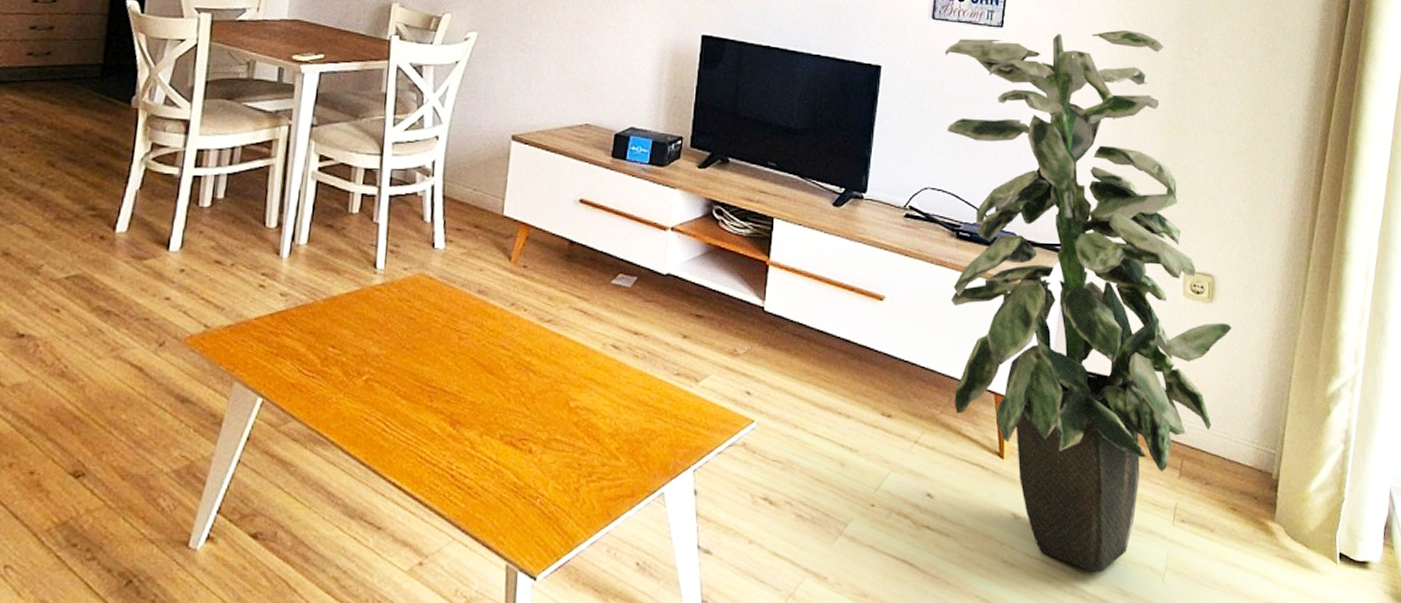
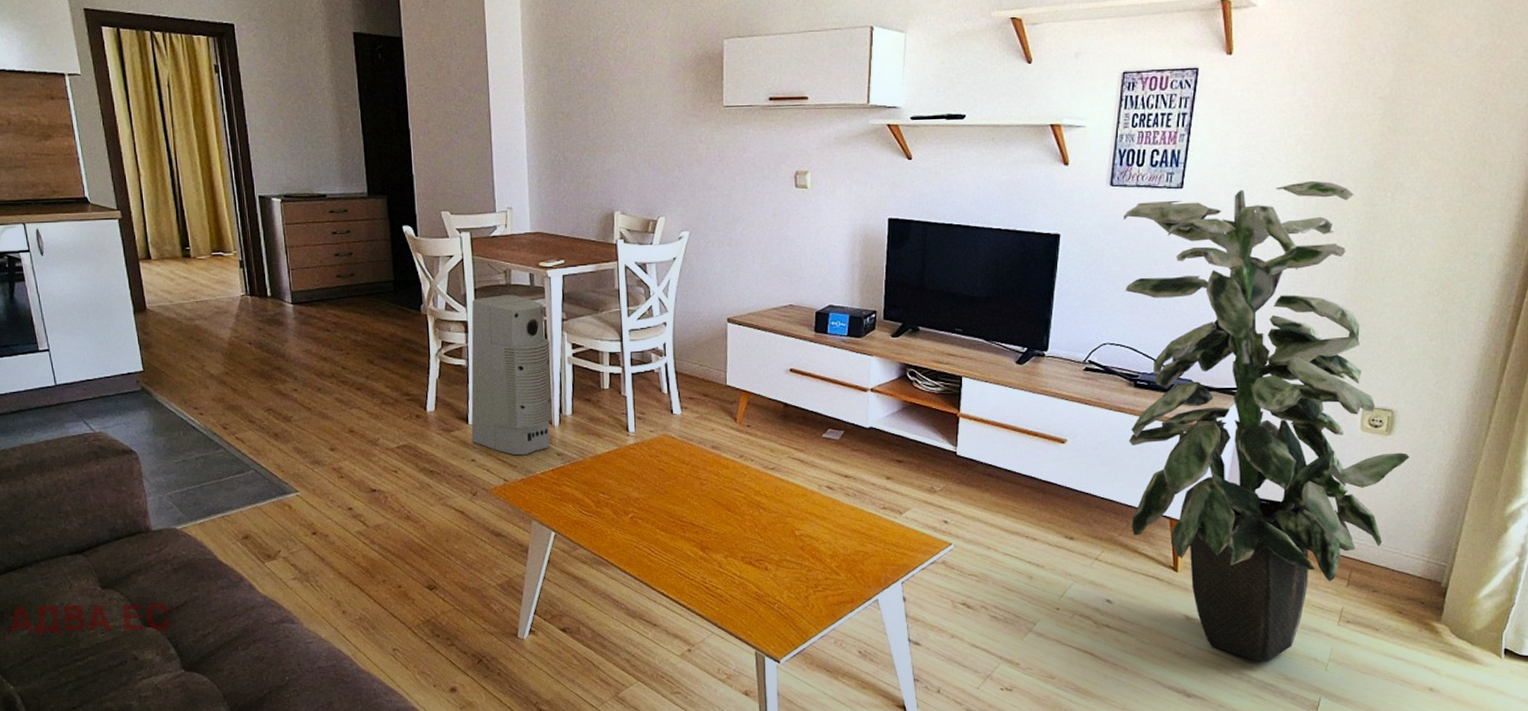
air purifier: none [170,91,292,294] -> present [471,295,552,456]

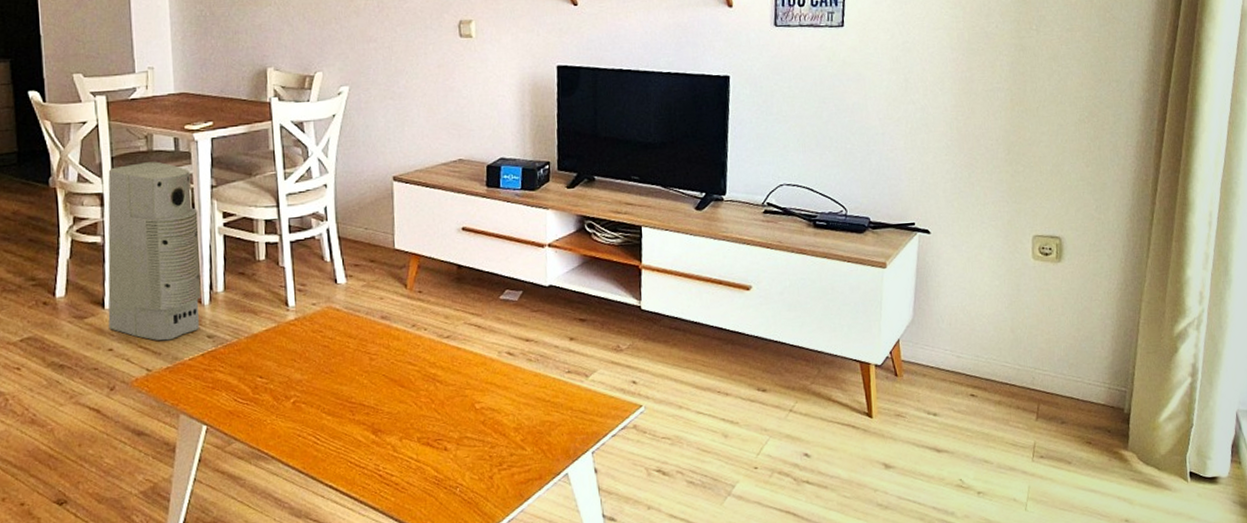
indoor plant: present [1124,180,1410,663] -> none [790,15,1081,508]

